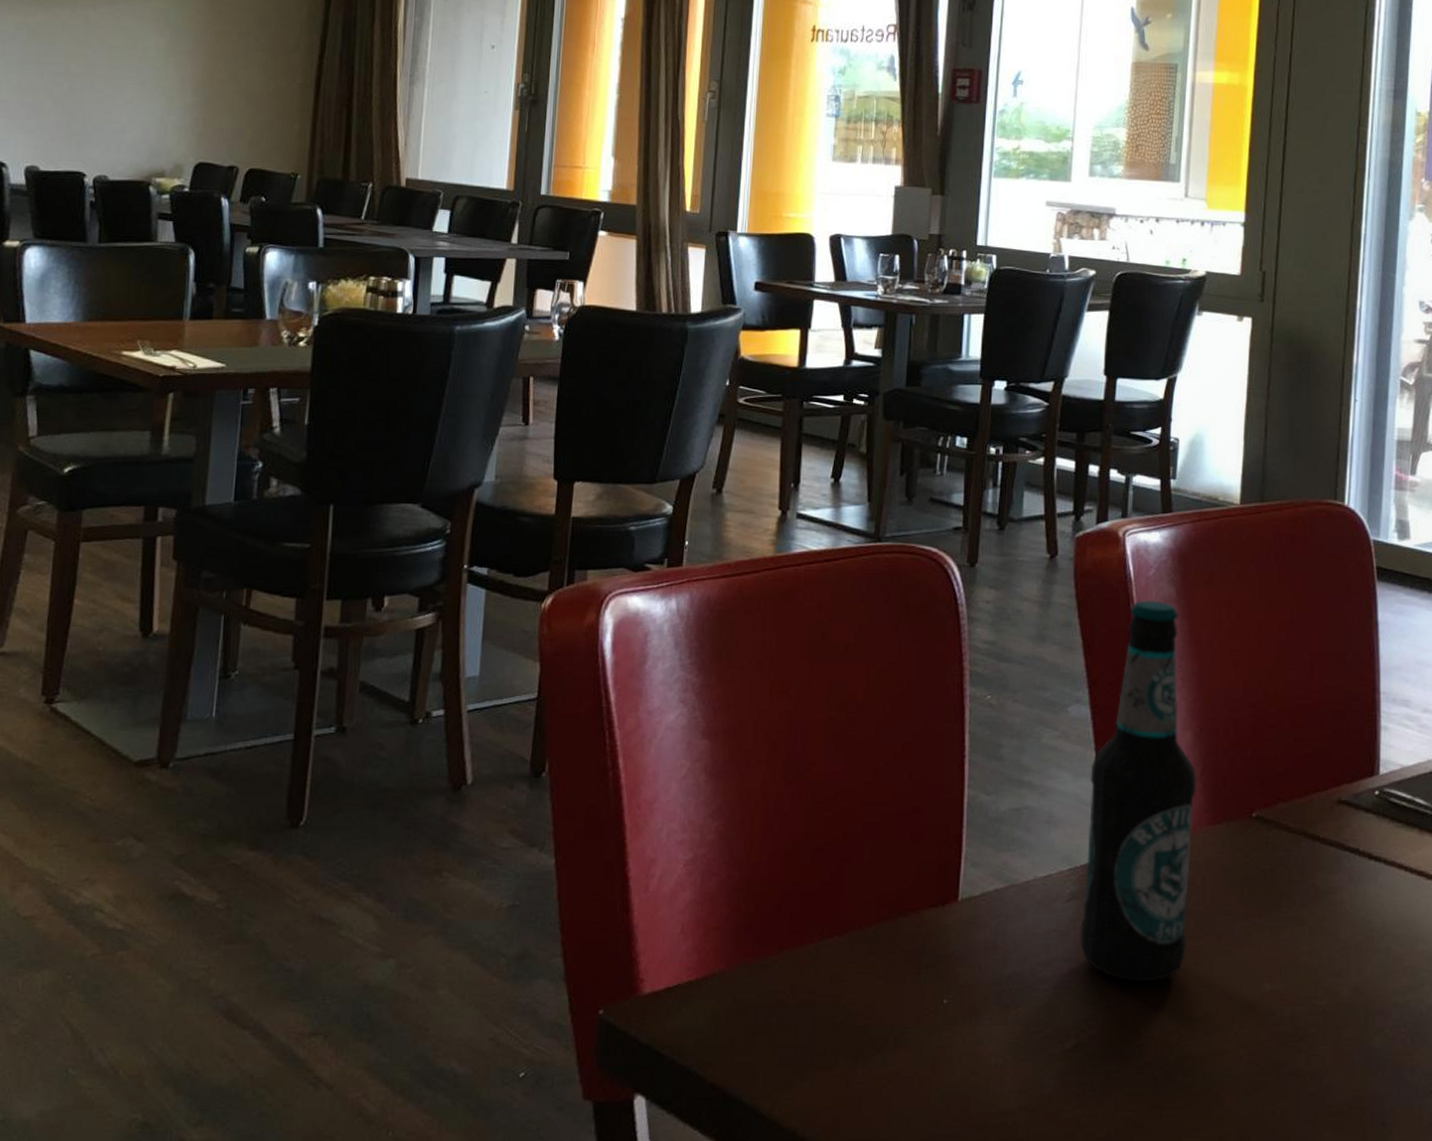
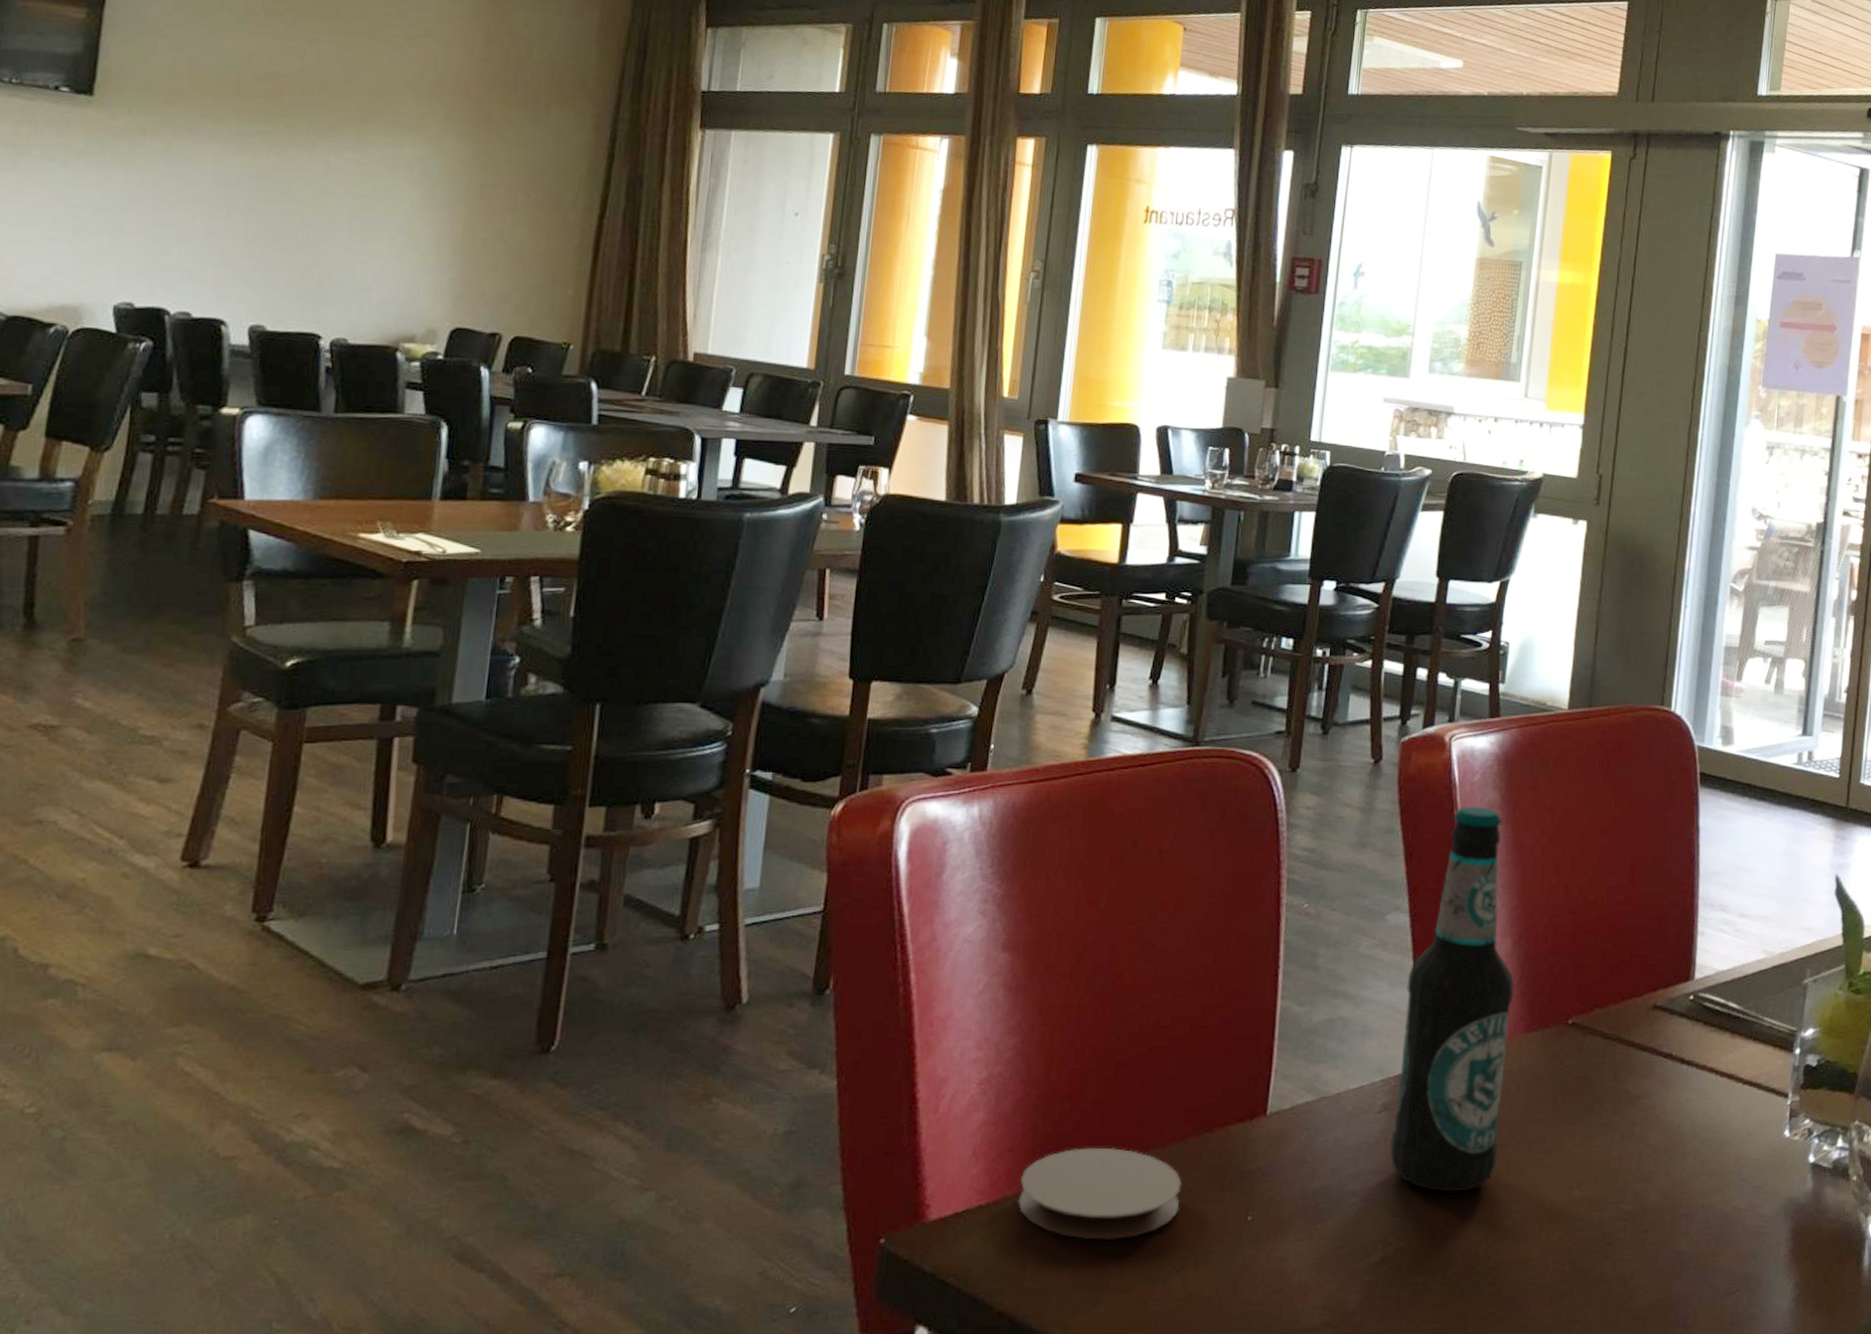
coaster: none [725,928,879,1018] -> present [1018,1147,1182,1240]

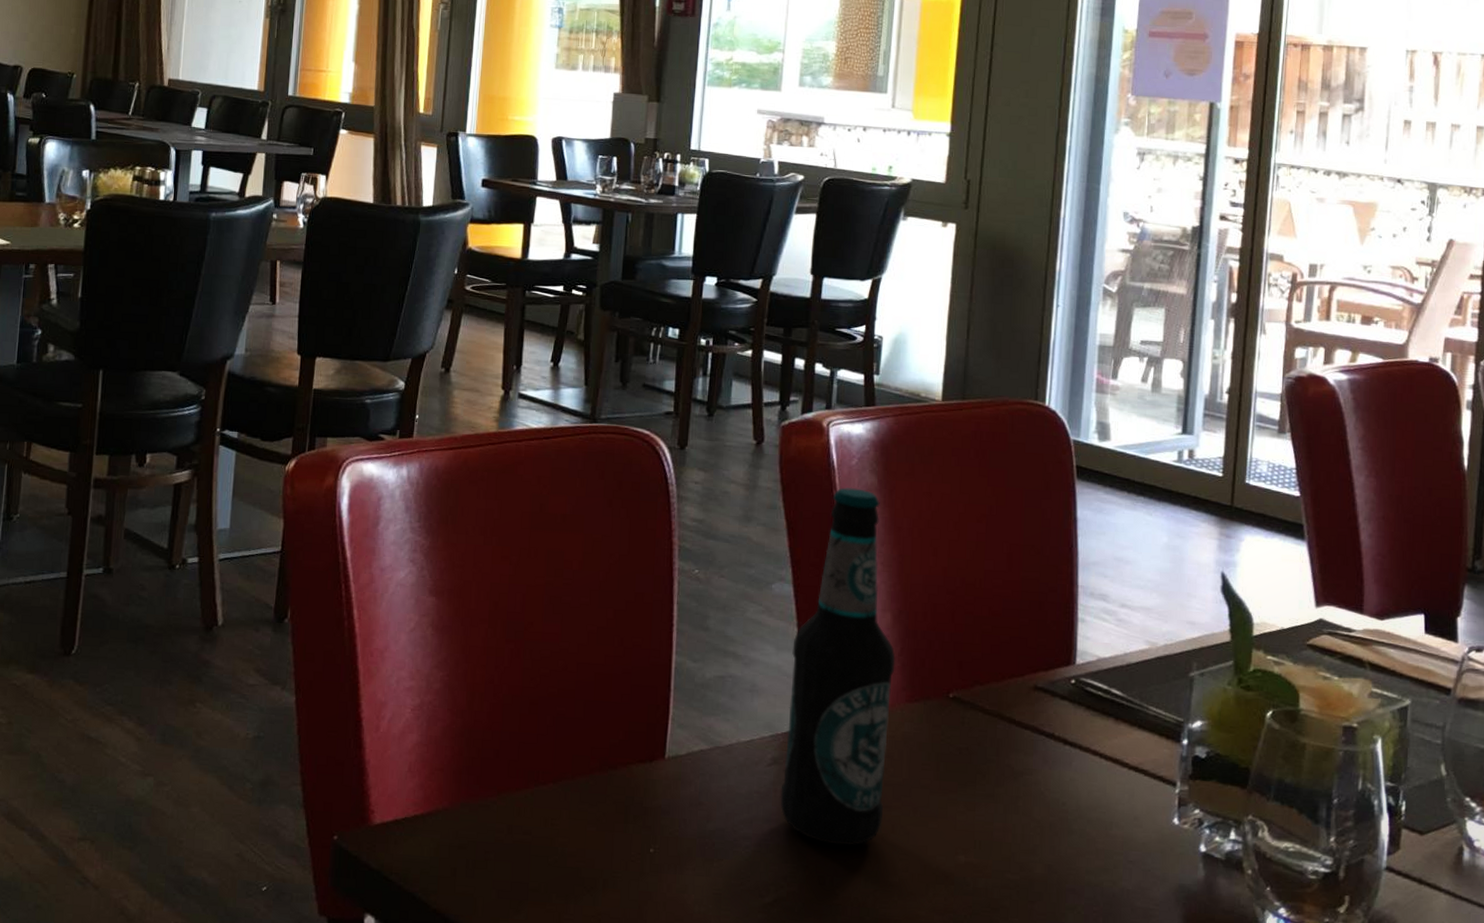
coaster: present [1018,1147,1182,1240] -> none [448,773,590,858]

